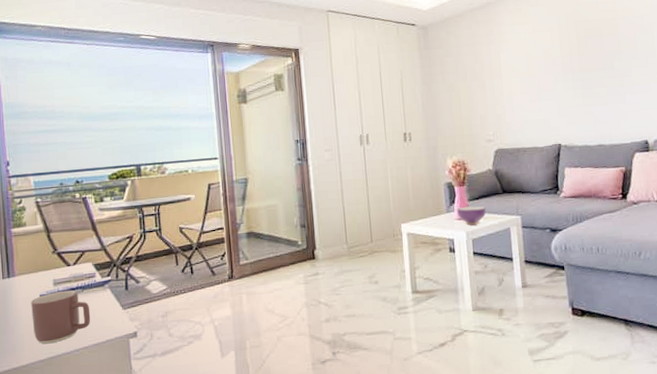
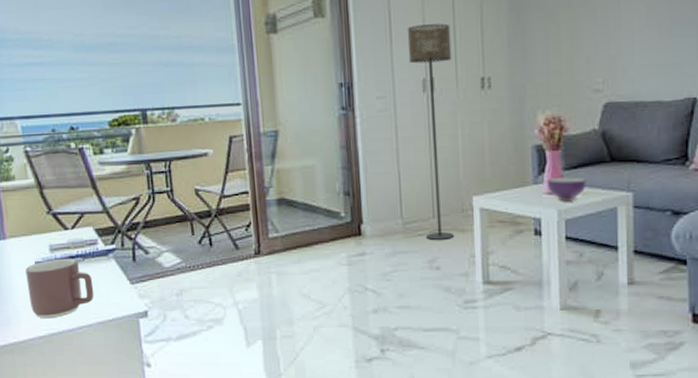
floor lamp: none [347,94,387,261] -> present [407,23,453,241]

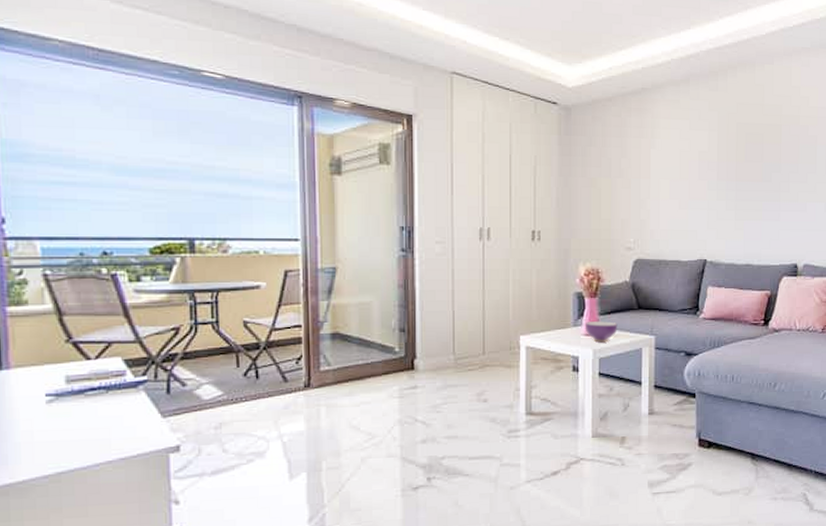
mug: present [25,258,94,319] -> none [32,390,117,456]
floor lamp: present [407,23,453,241] -> none [467,180,507,376]

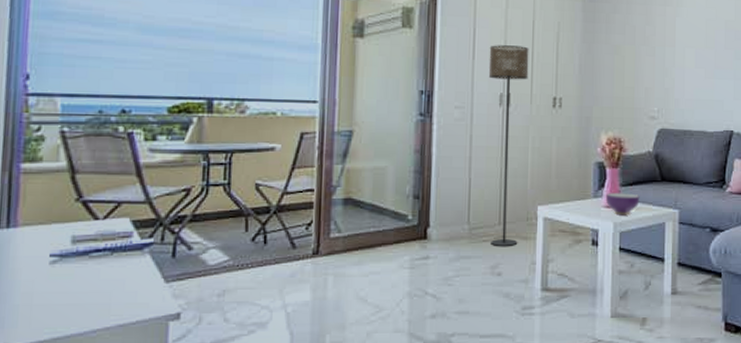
floor lamp: none [467,180,507,376] -> present [488,45,529,247]

